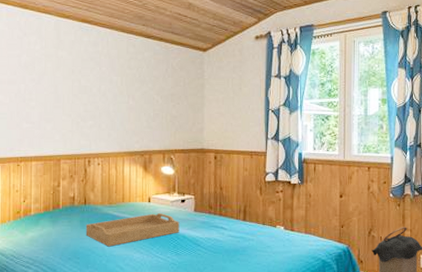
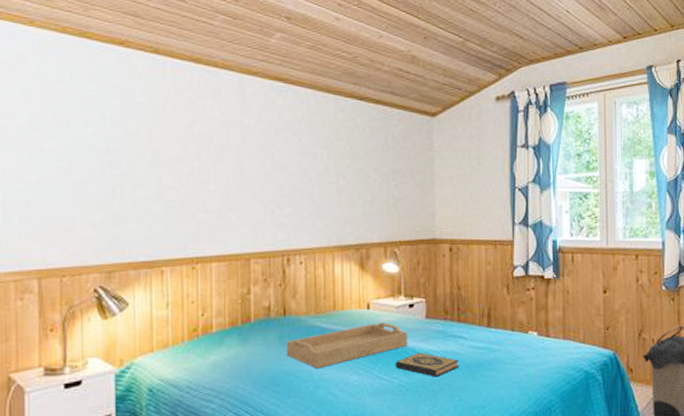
hardback book: none [169,239,220,258] -> present [396,353,460,377]

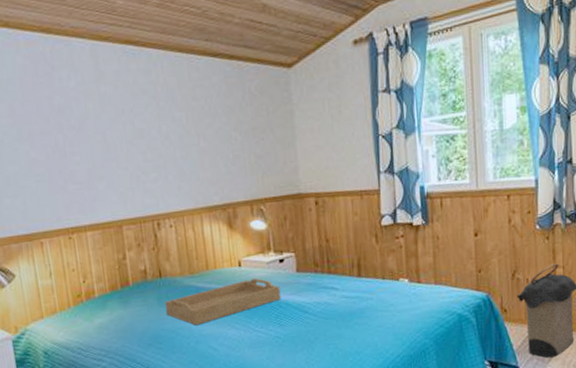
hardback book: present [396,353,460,377] -> none [270,305,333,328]

